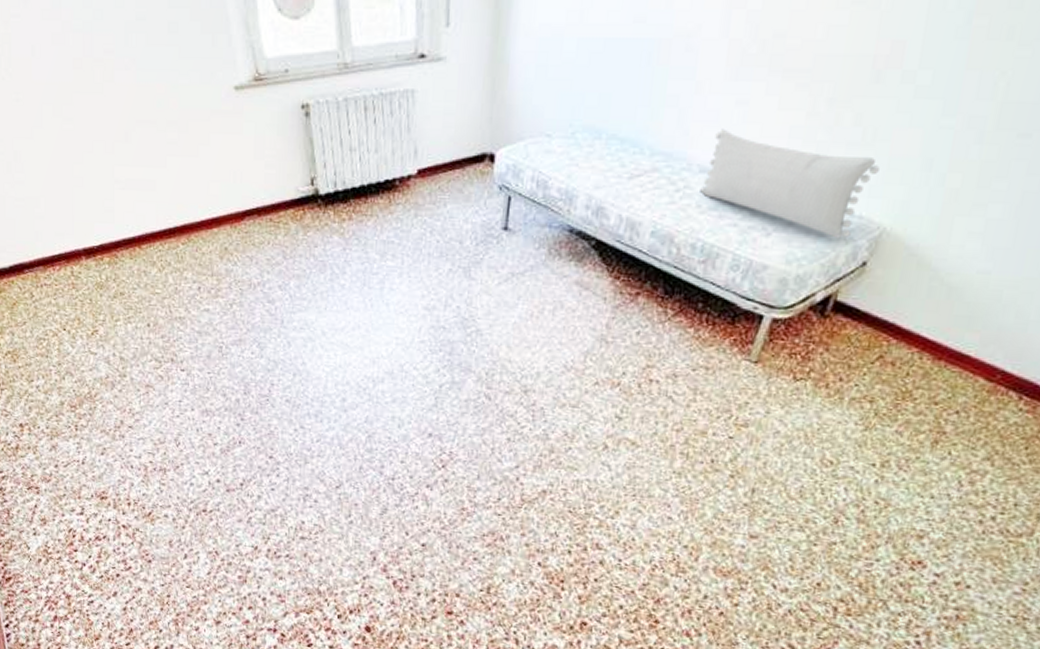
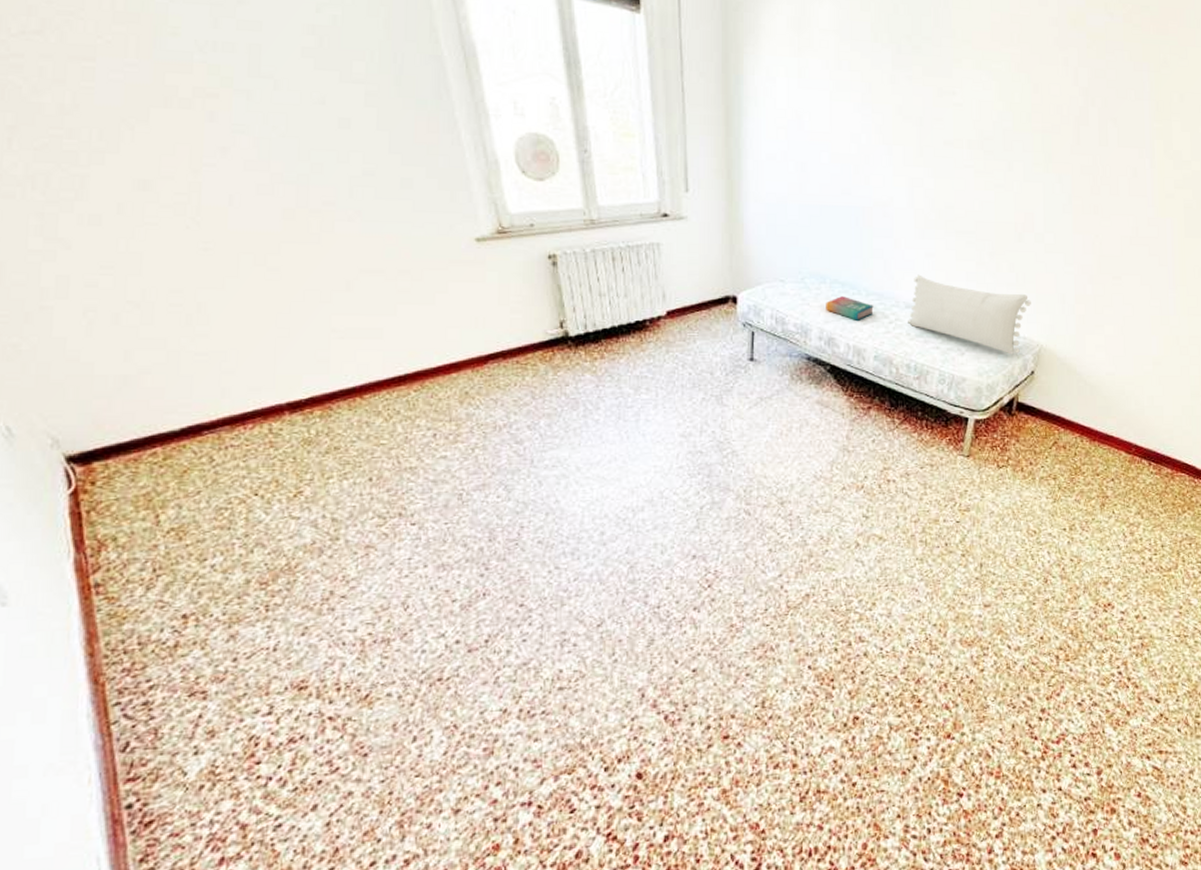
book: none [598,154,658,187] -> present [826,295,874,321]

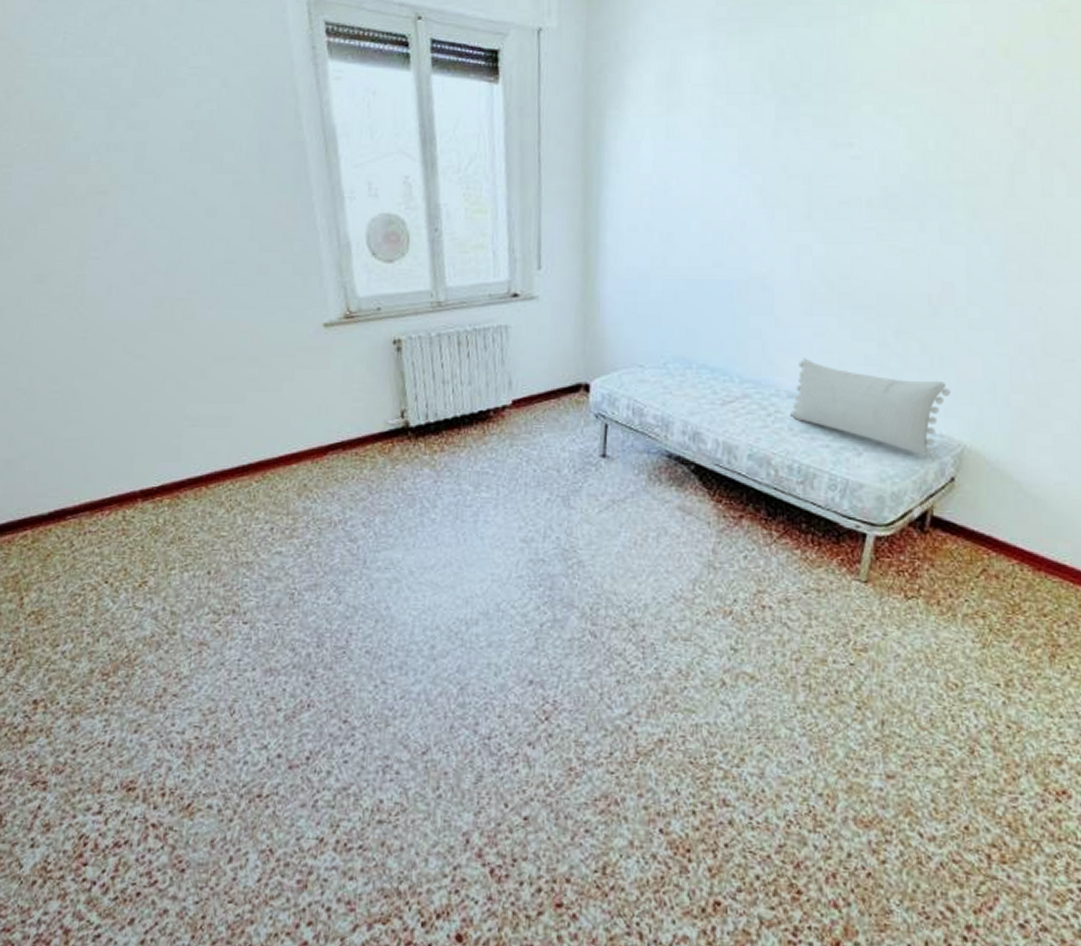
book: present [826,295,874,321] -> none [691,382,749,412]

